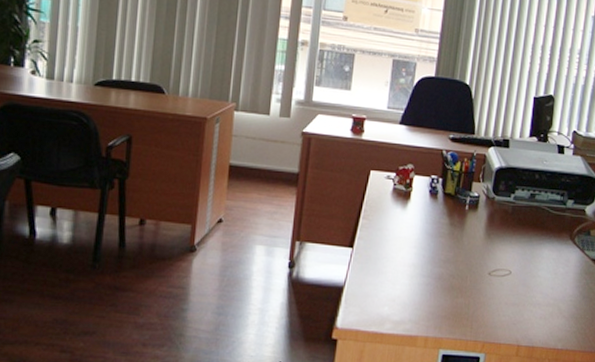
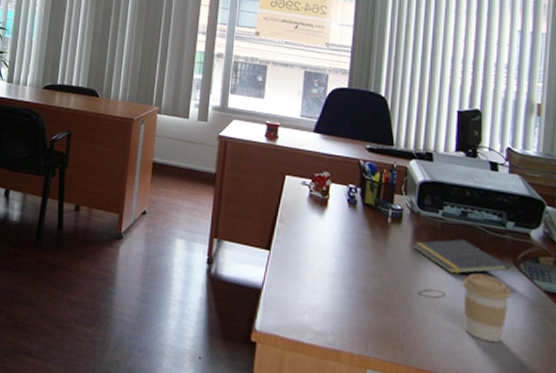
notepad: none [486,219,566,253] -> present [412,239,509,275]
coffee cup: none [525,249,566,310] -> present [462,273,511,343]

